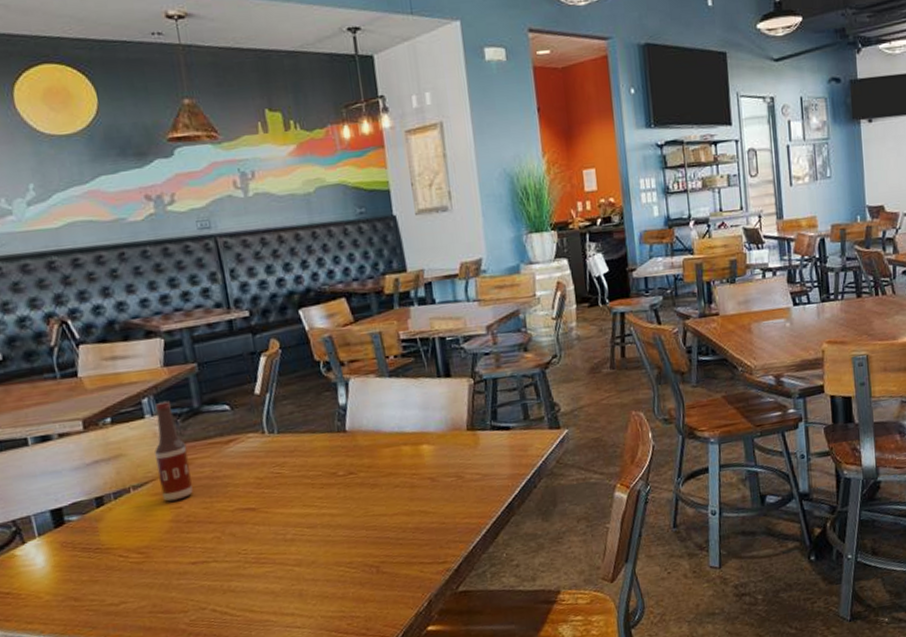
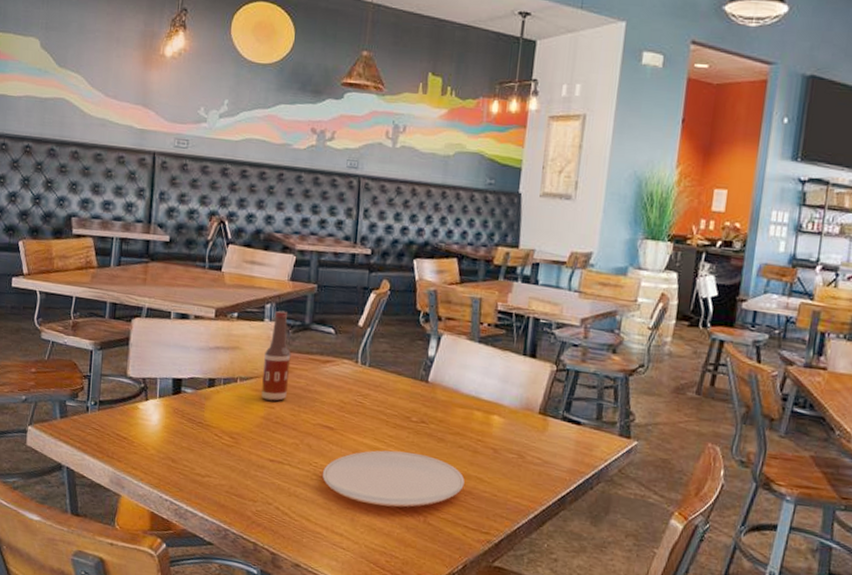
plate: none [255,505,410,576] -> present [323,450,465,508]

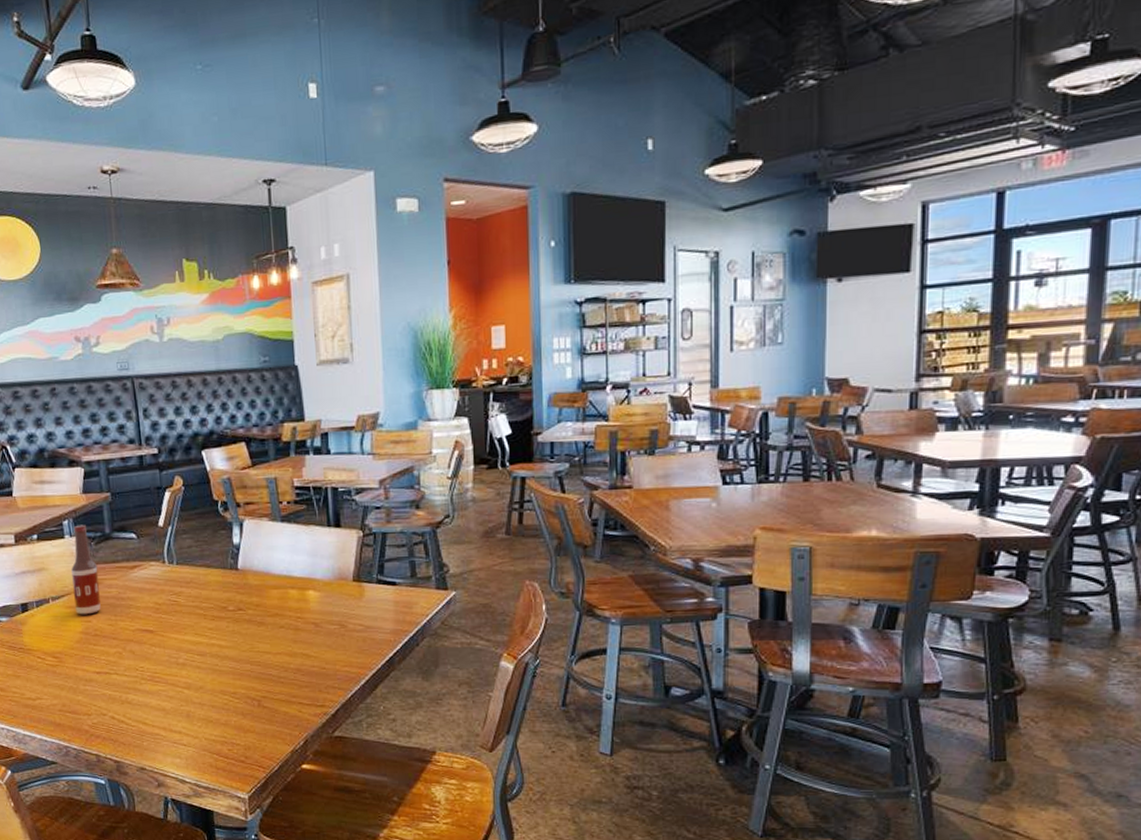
plate: present [323,450,465,508] -> none [151,641,292,699]

